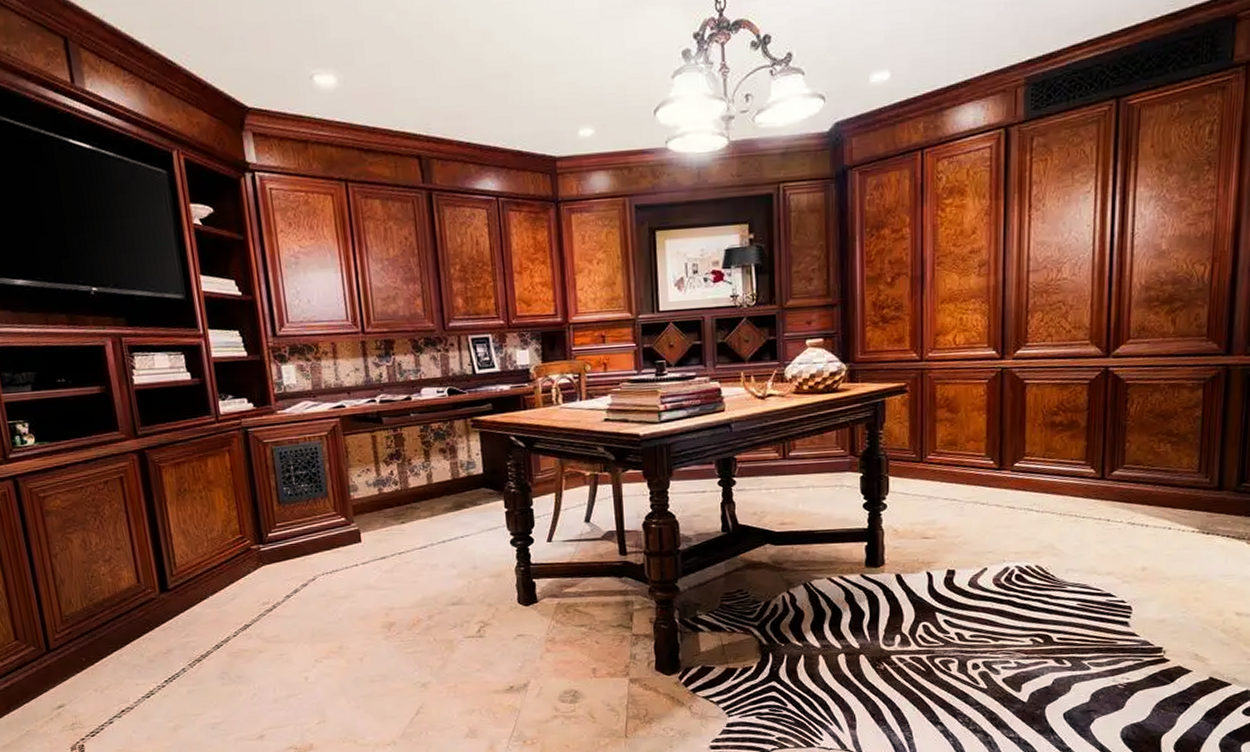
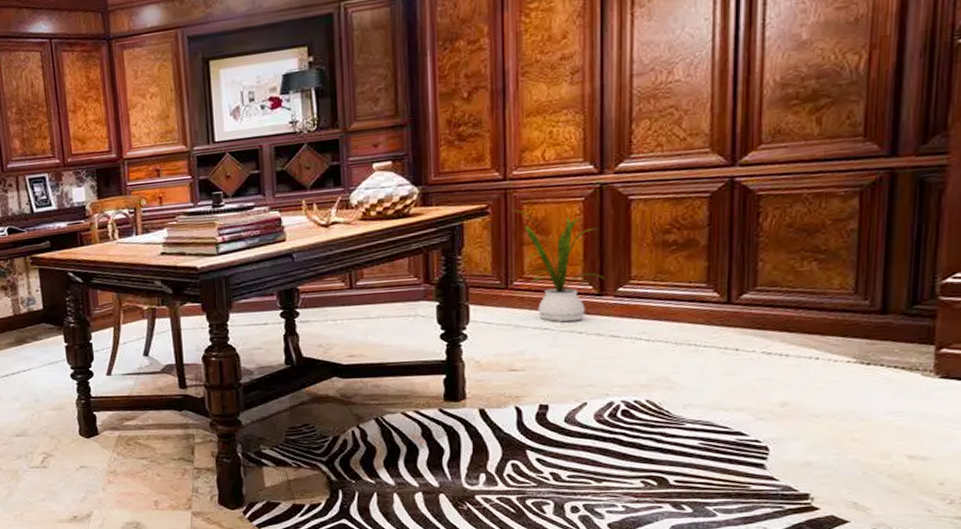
house plant: none [927,388,1003,494] -> present [512,209,604,323]

